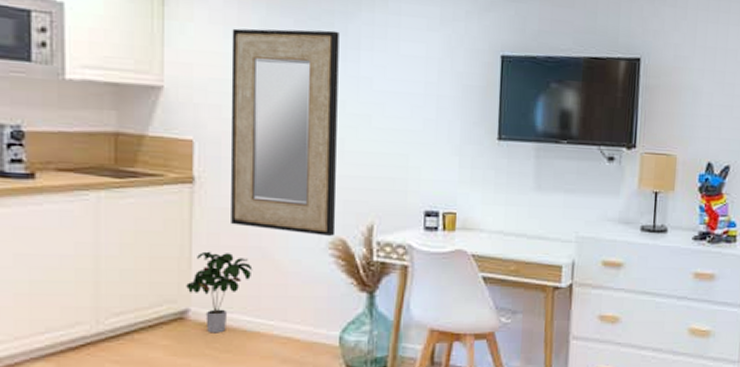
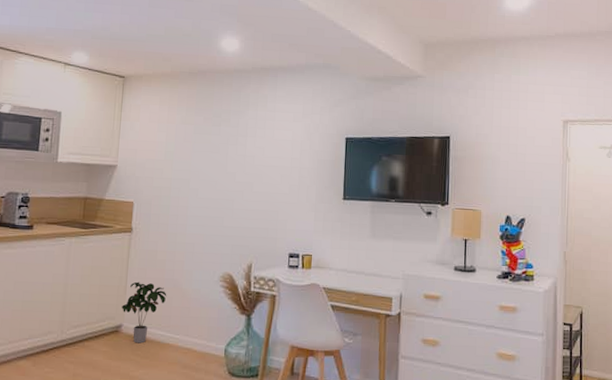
home mirror: present [230,28,339,236] -> none [154,124,233,271]

